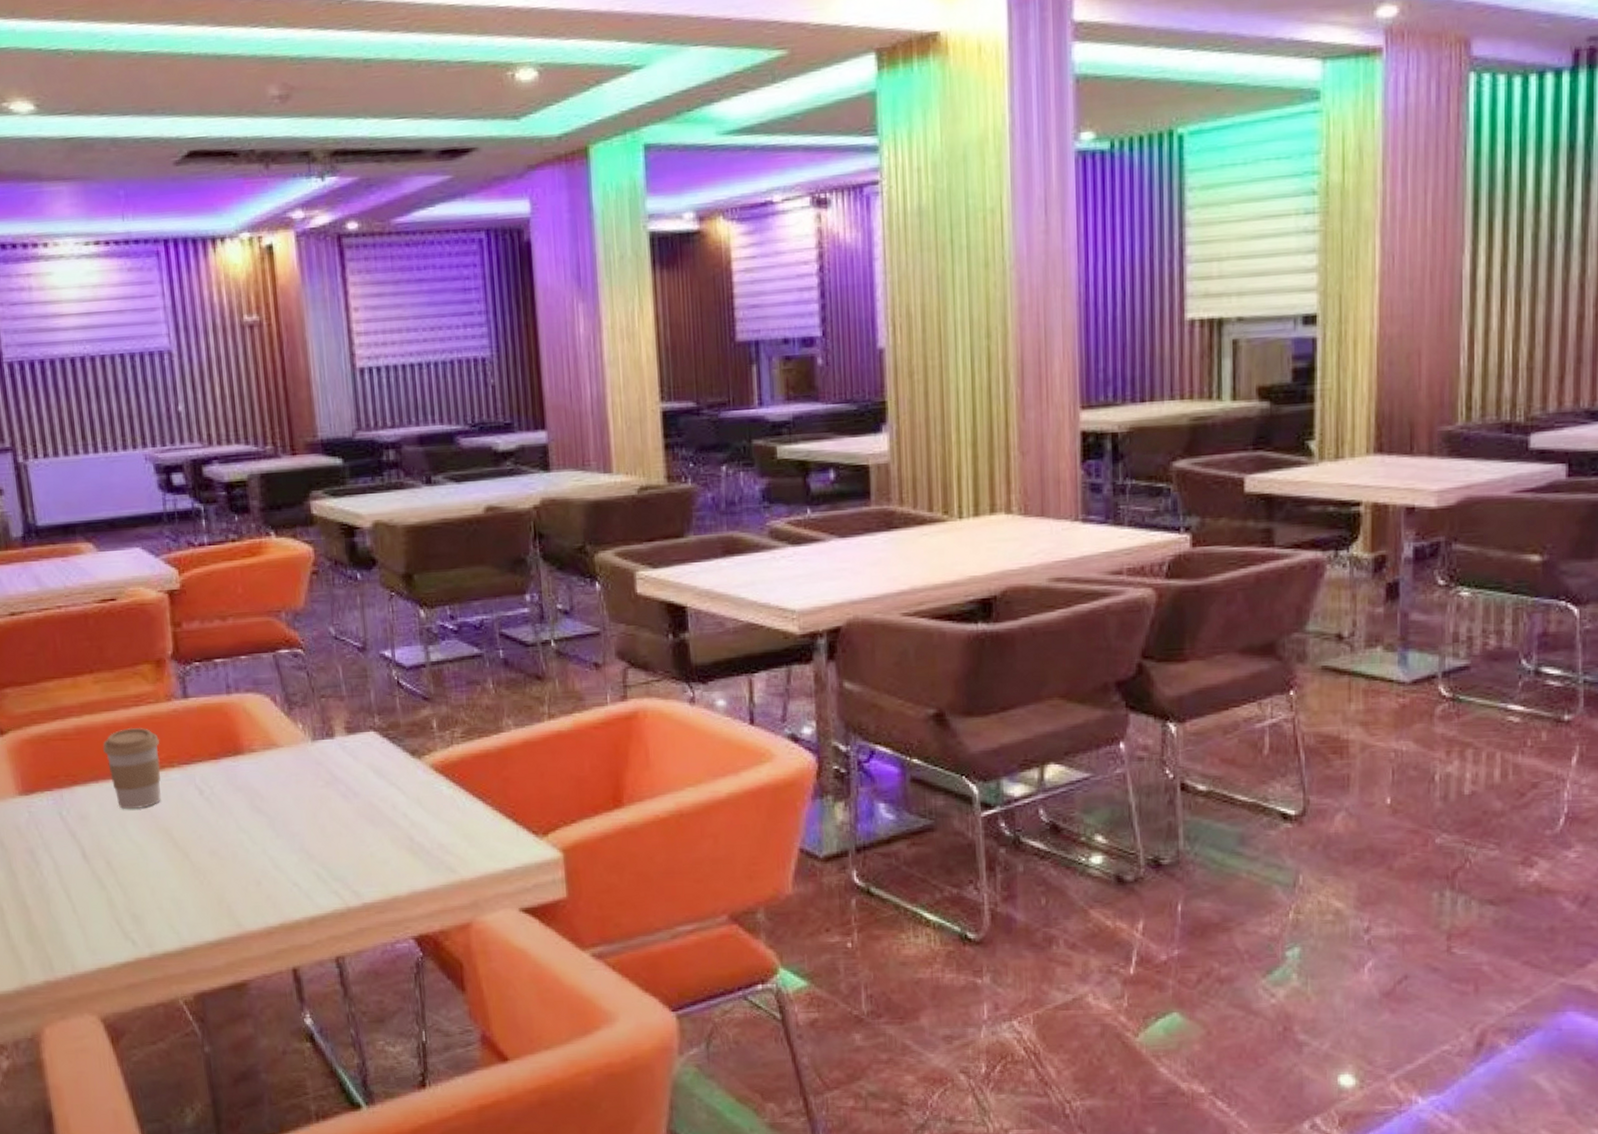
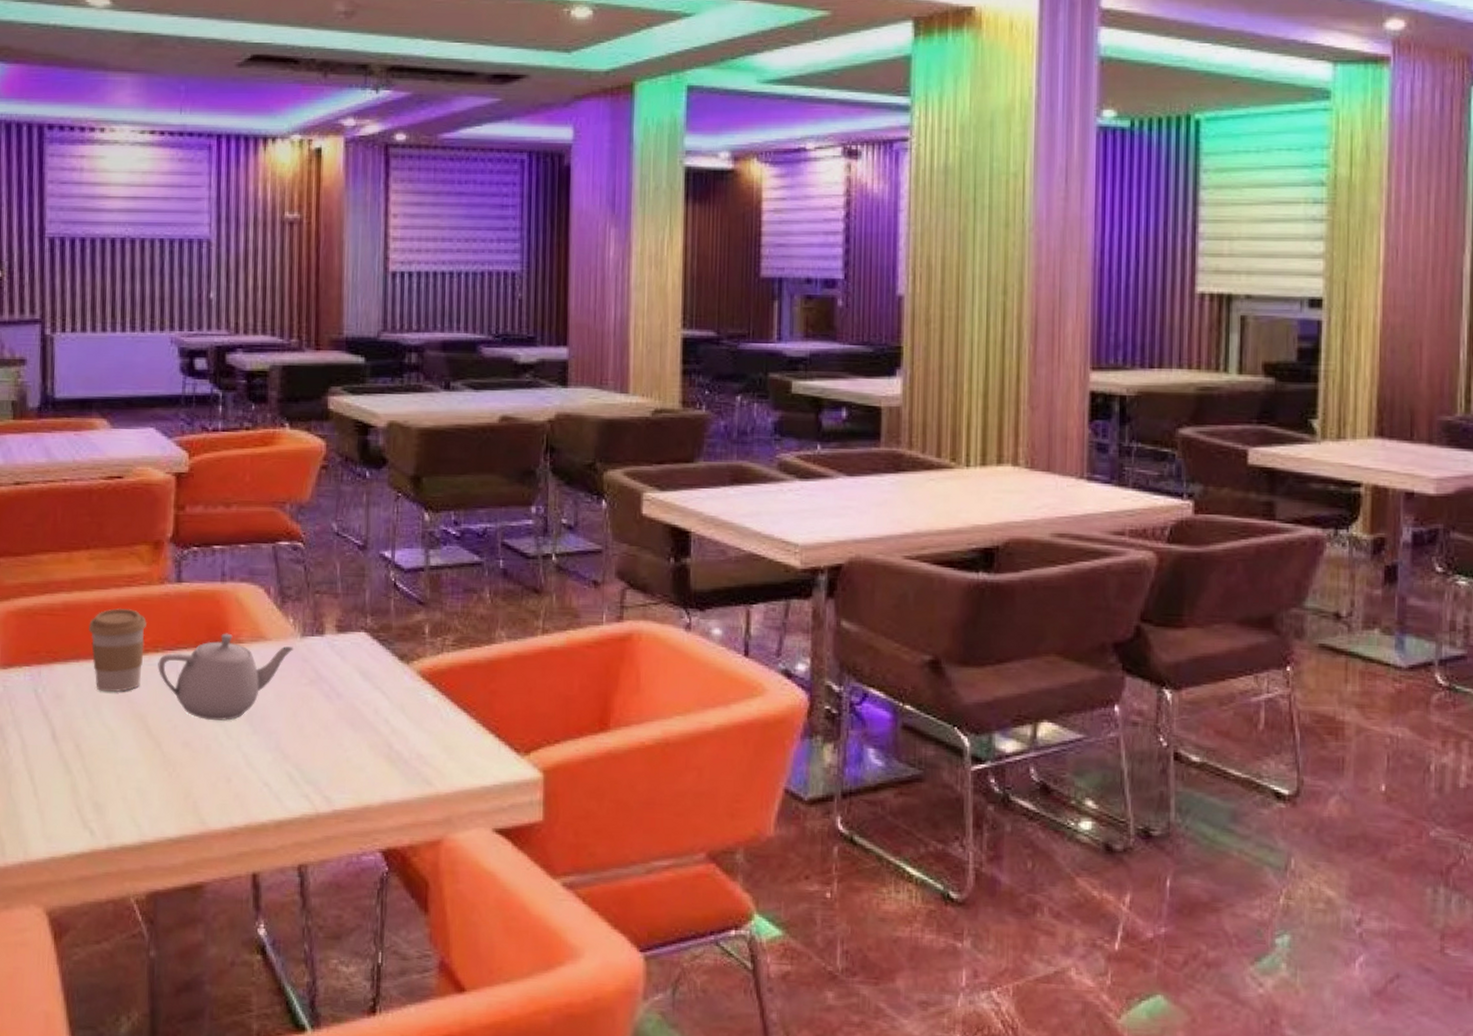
teapot: none [175,743,307,829] -> present [158,633,295,721]

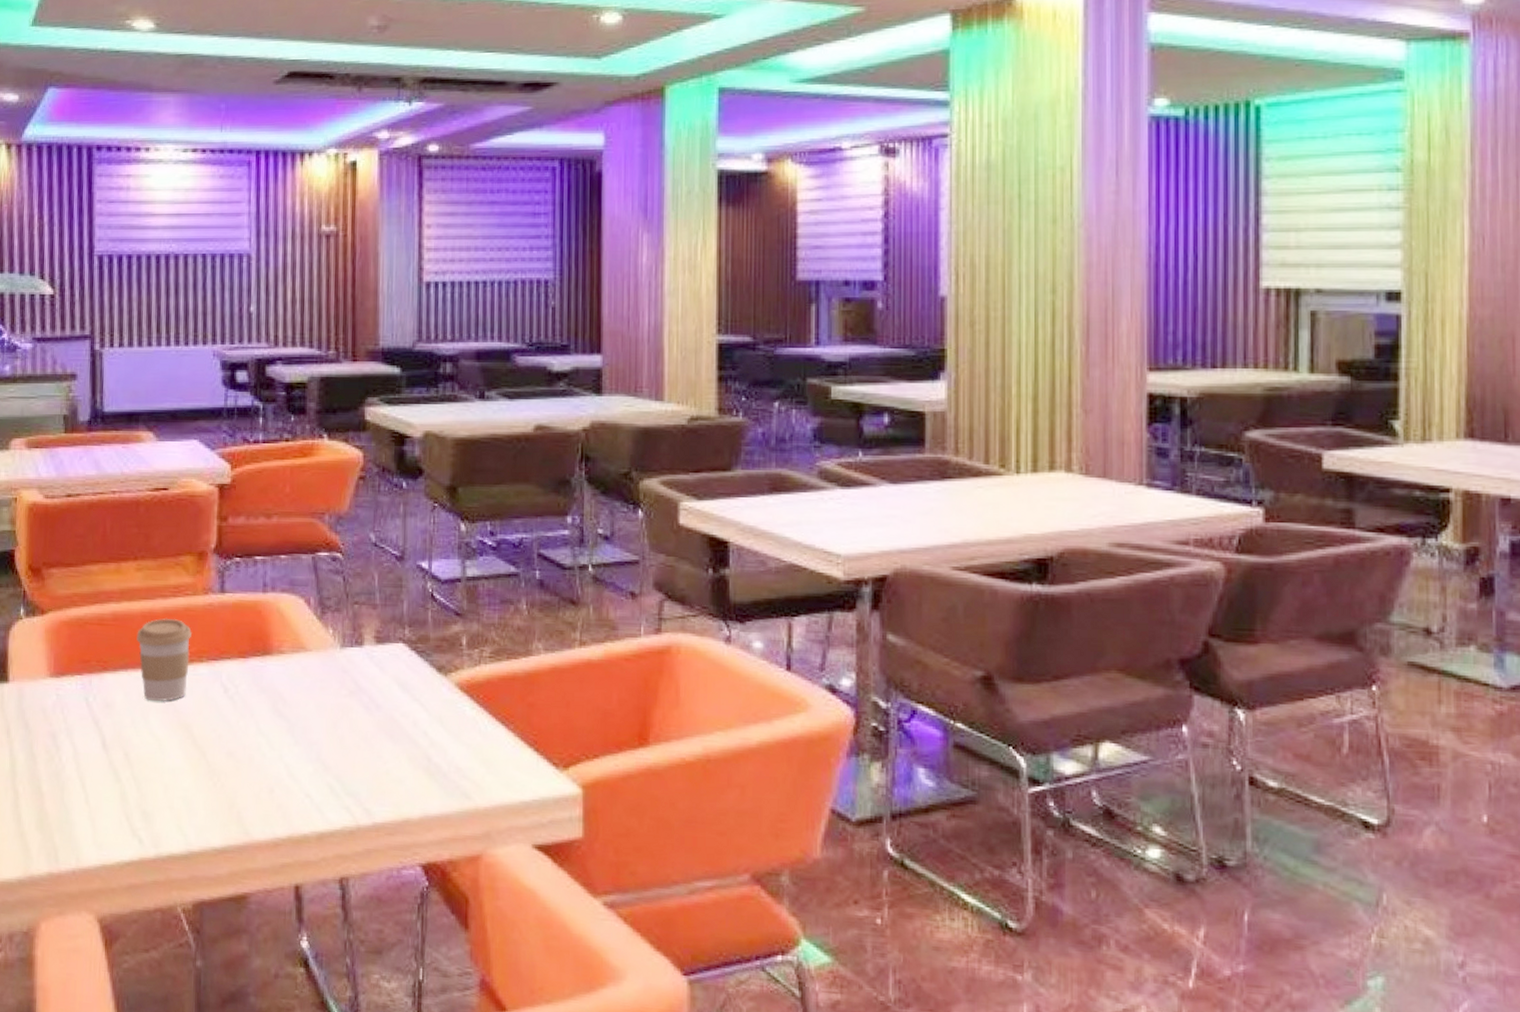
teapot: present [158,633,295,721] -> none [202,643,334,731]

